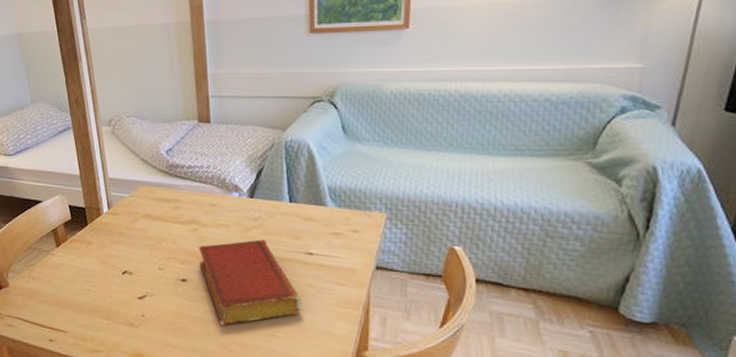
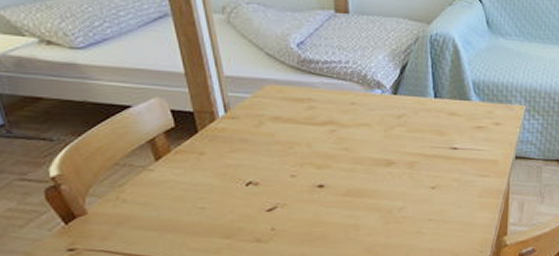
book: present [199,239,302,326] -> none [338,137,447,230]

